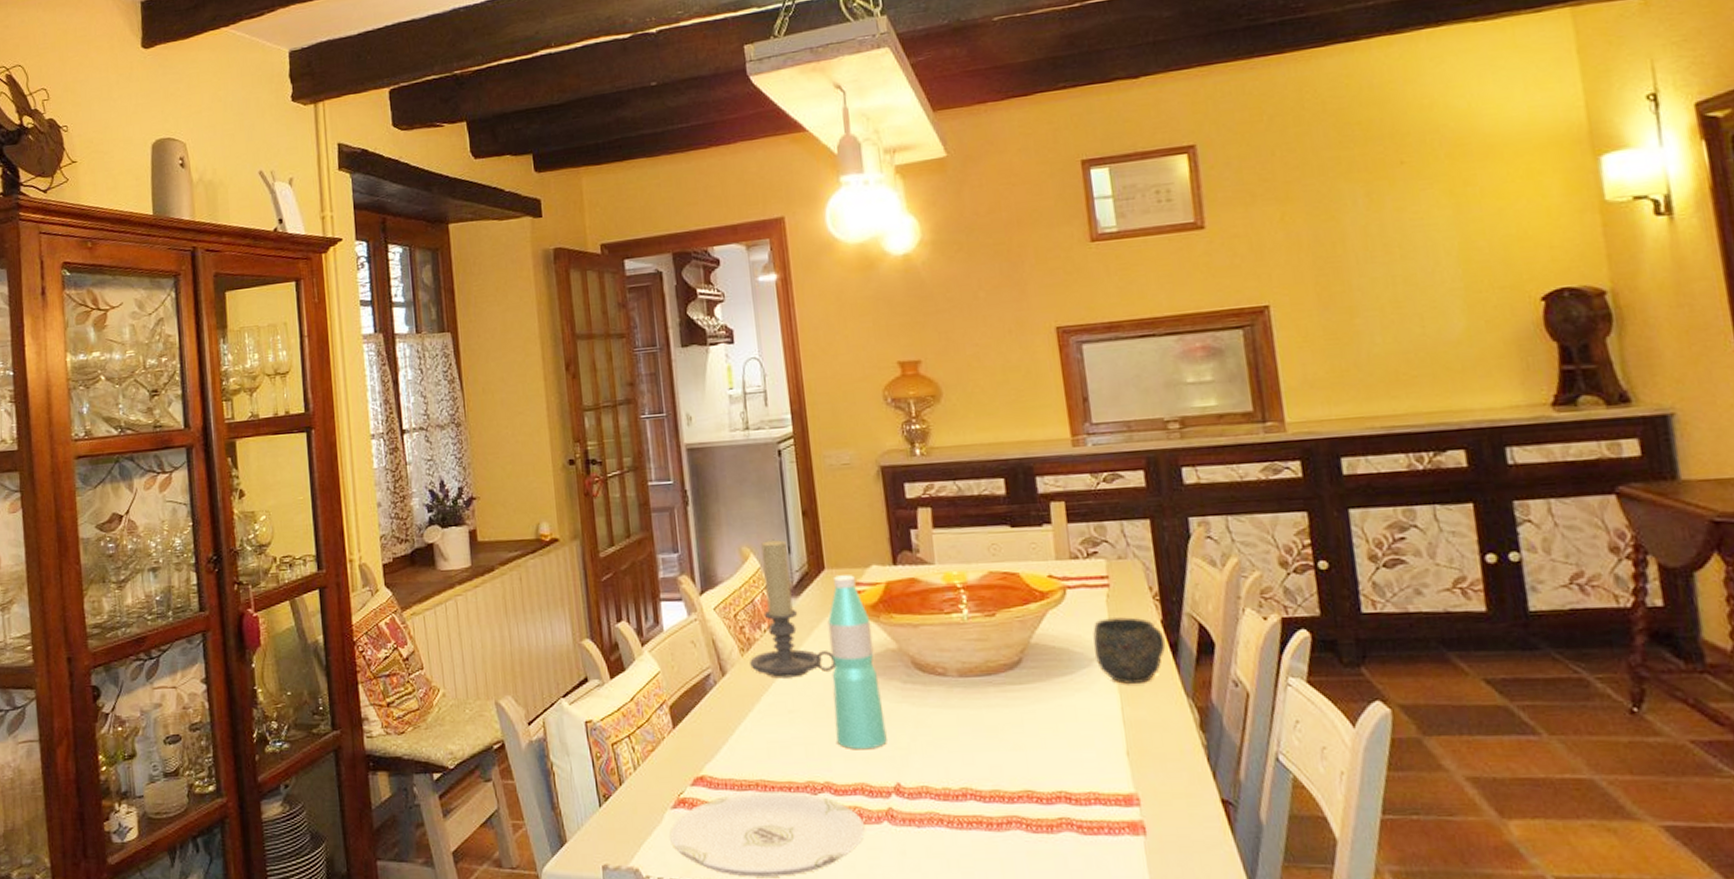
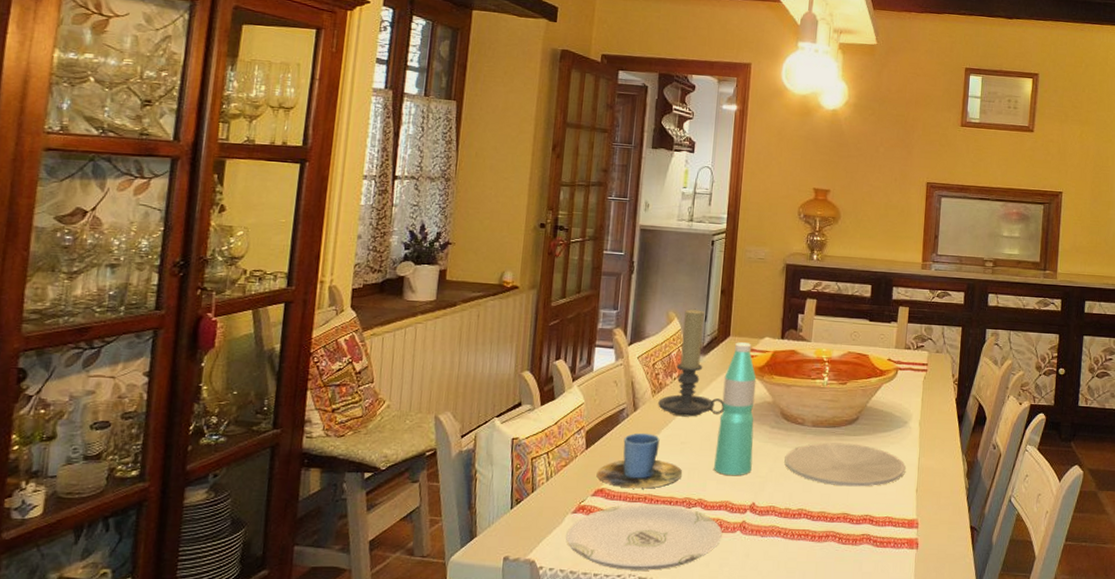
cup: none [691,702,799,774] -> present [596,433,683,489]
plate: none [929,695,1105,754] -> present [784,442,906,487]
mug: present [1093,617,1166,684] -> none [908,393,956,442]

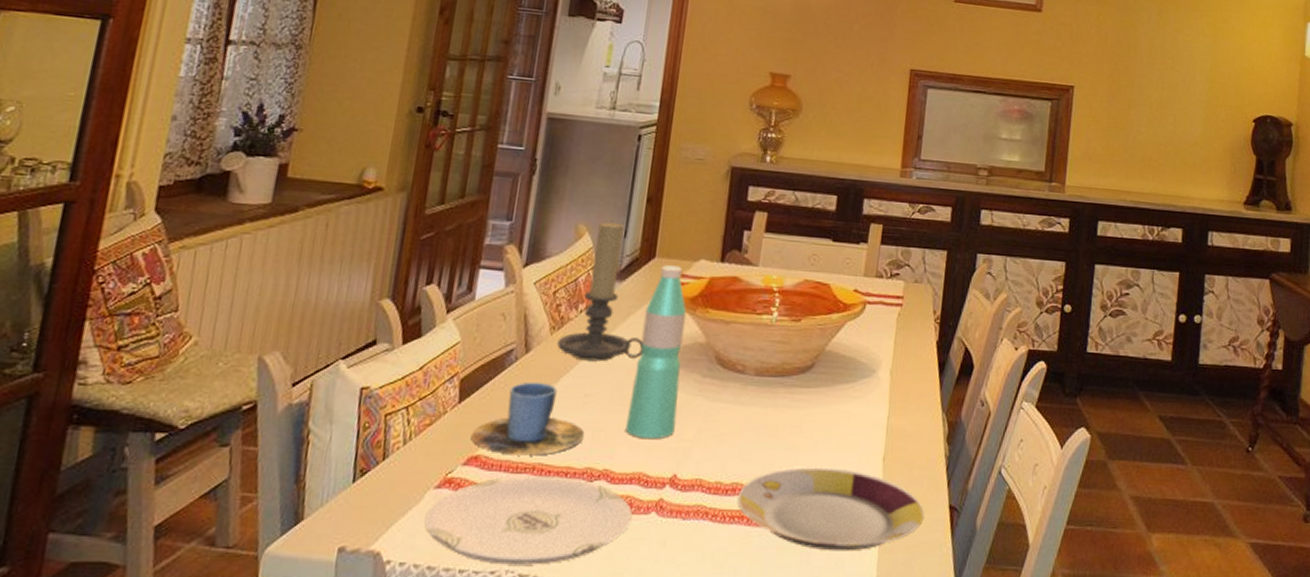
plate: present [784,442,906,487] -> none [717,396,871,454]
plate: none [802,496,951,561] -> present [737,467,925,551]

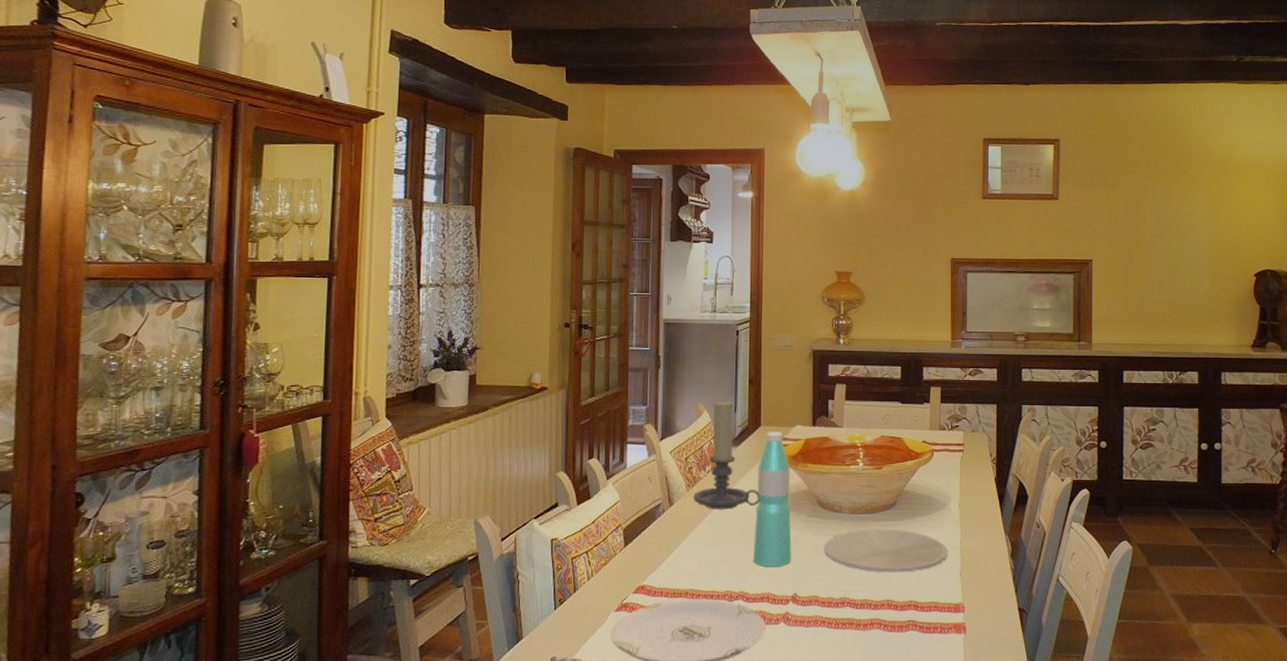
cup: present [471,381,585,456] -> none [637,527,723,584]
plate: none [717,396,871,454] -> present [824,529,948,573]
plate: present [737,467,925,551] -> none [846,582,999,647]

